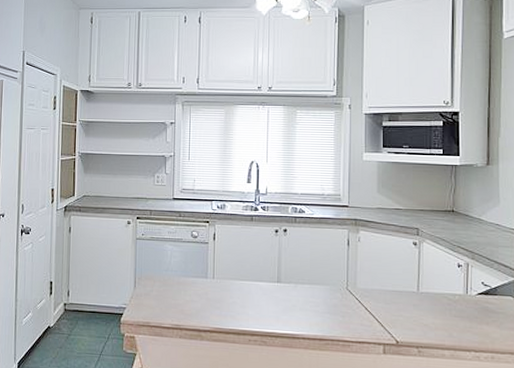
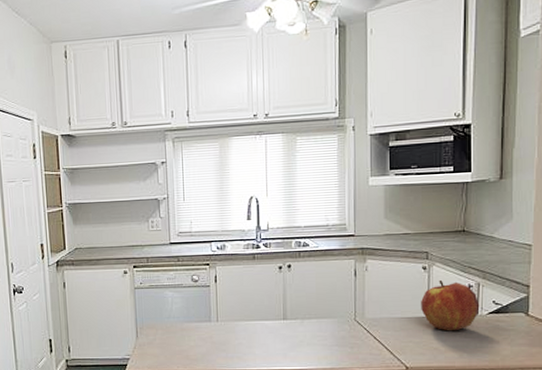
apple: none [412,256,469,309] -> present [421,279,480,331]

